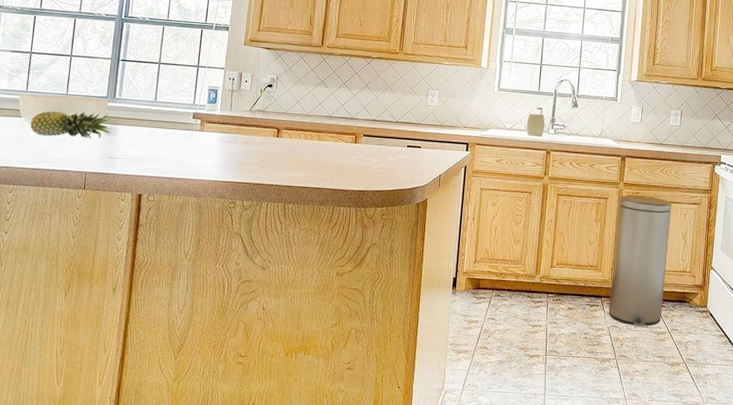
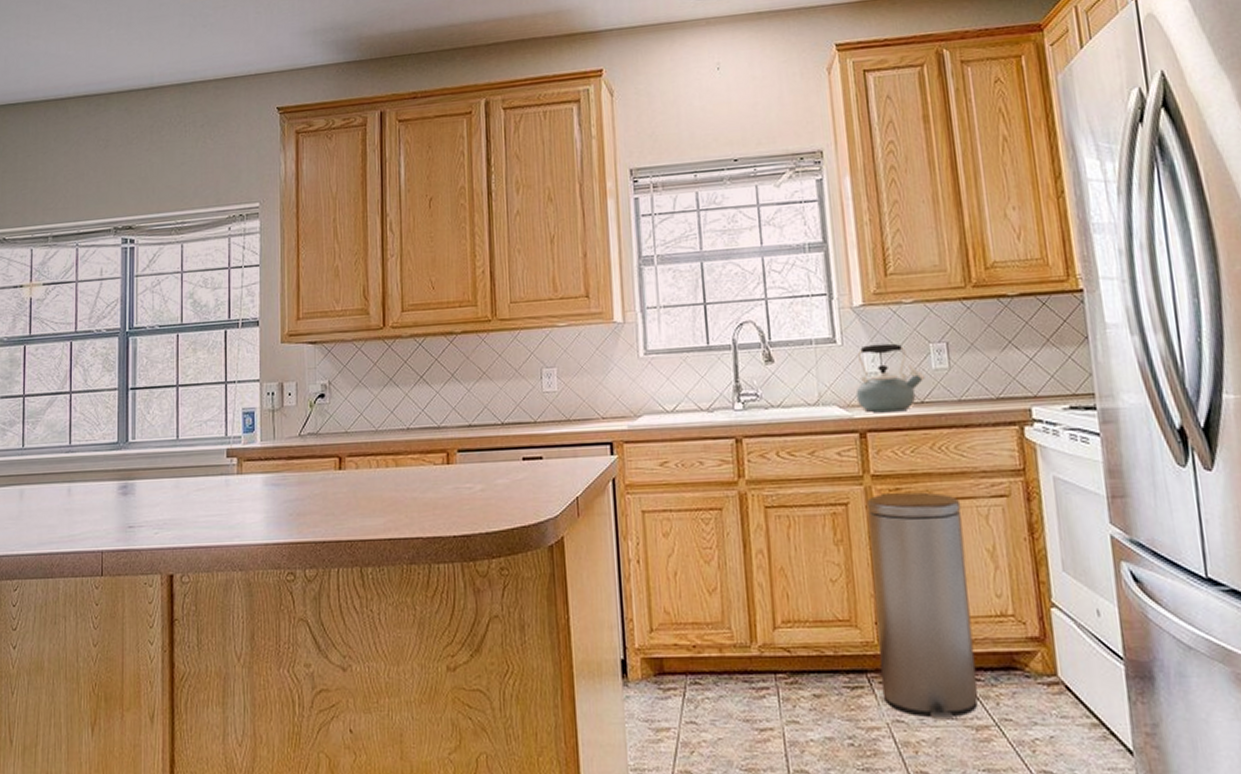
bowl: present [18,94,110,125] -> none [14,444,122,494]
fruit: present [30,111,112,140] -> none [31,465,128,507]
soap dispenser: present [526,107,545,137] -> none [696,370,727,418]
kettle: none [623,105,665,148] -> present [855,343,925,413]

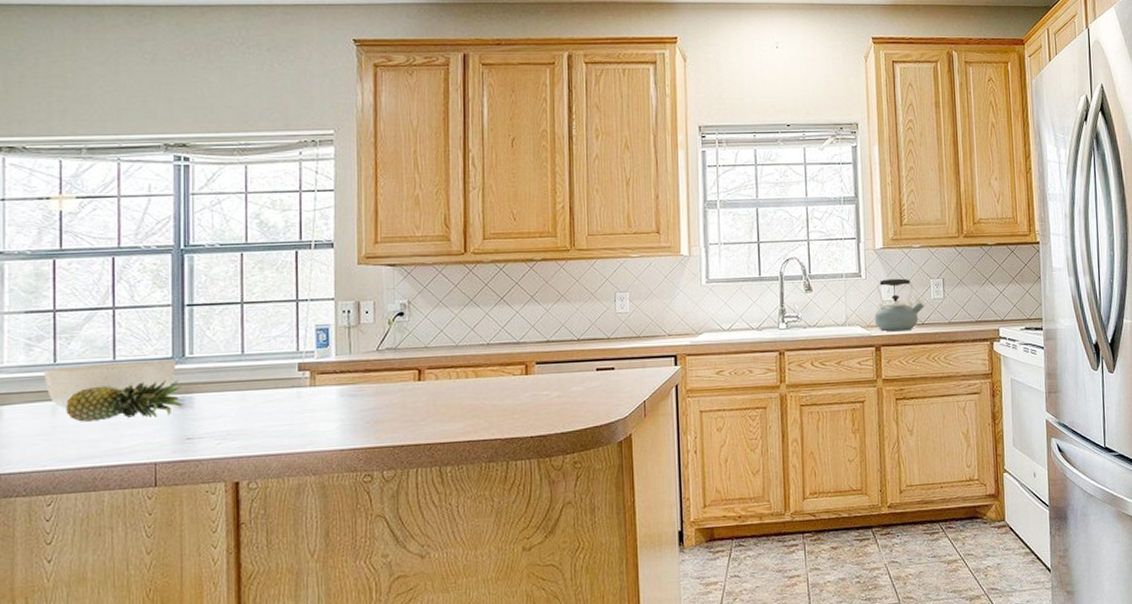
bowl: none [14,444,122,494] -> present [43,359,177,409]
fruit: none [31,465,128,507] -> present [66,379,186,422]
pedal bin: present [866,492,978,720] -> none [878,391,951,559]

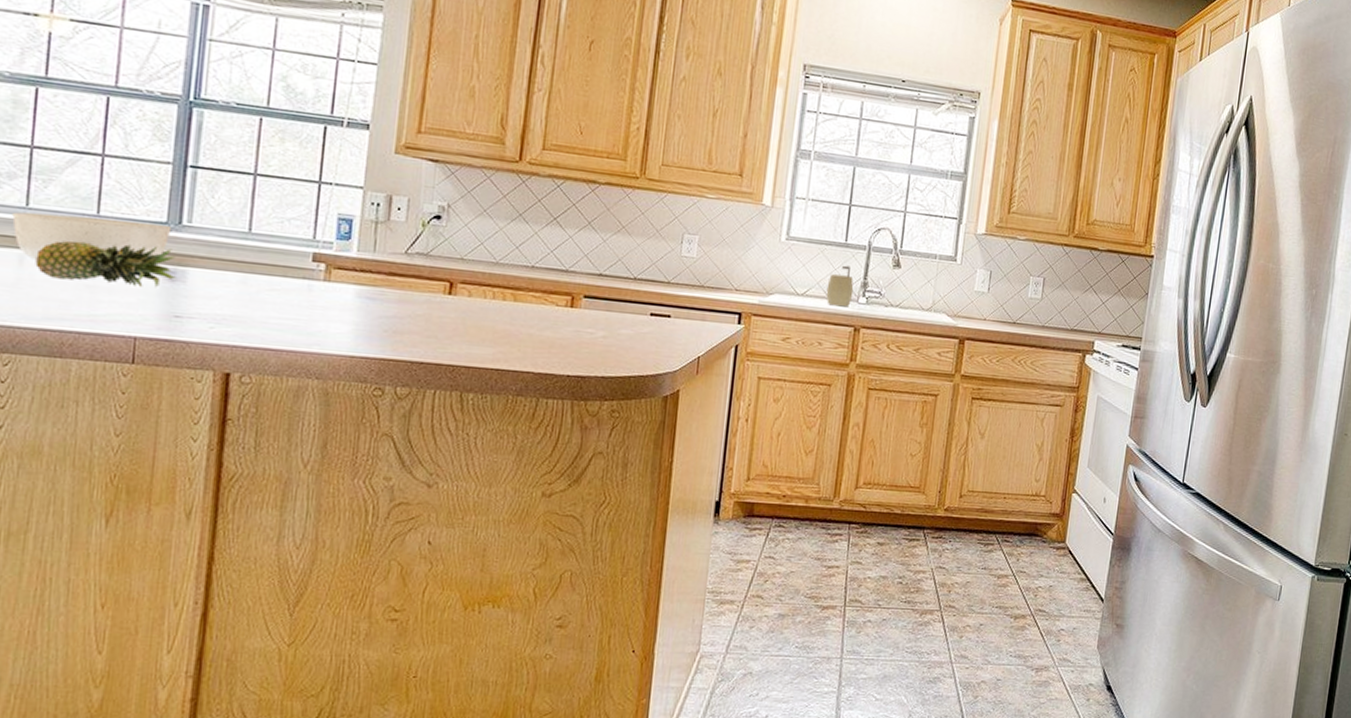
soap dispenser: none [749,297,774,336] -> present [826,265,854,307]
kettle: present [874,278,926,332] -> none [962,268,1021,328]

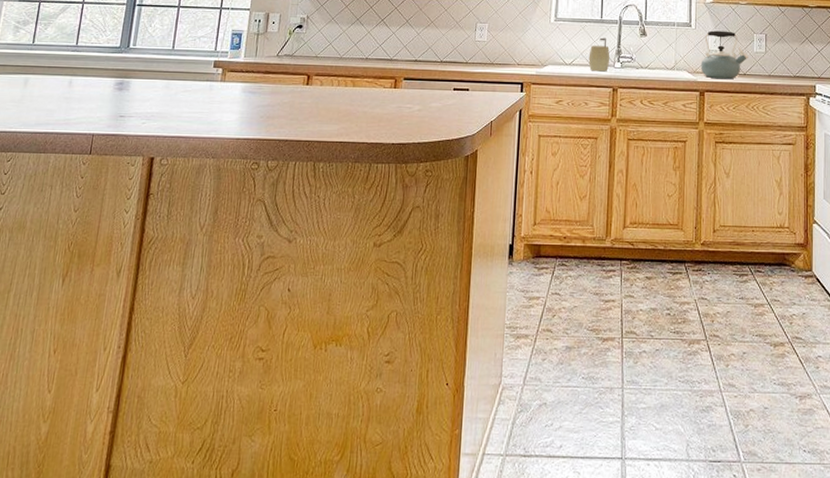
bowl: present [12,212,172,261] -> none [23,47,123,82]
fruit: present [35,240,178,288] -> none [34,64,124,96]
kettle: none [962,268,1021,328] -> present [700,30,748,80]

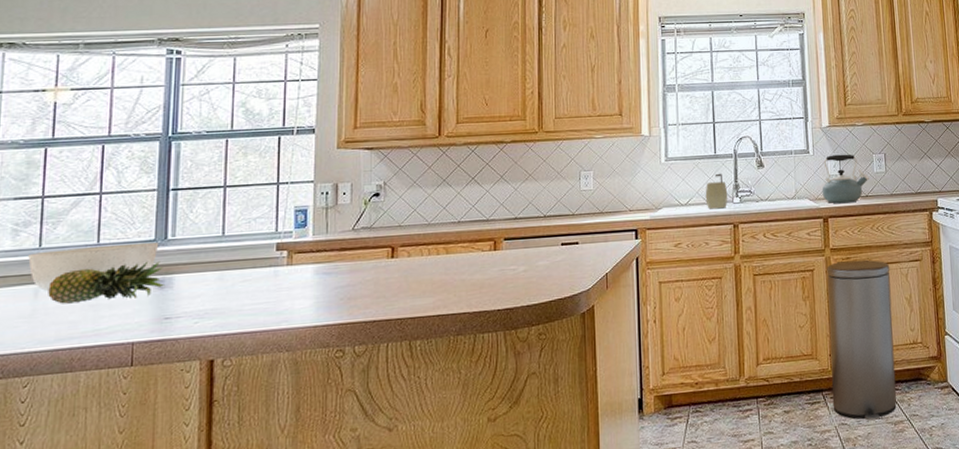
bowl: none [23,47,123,82] -> present [28,241,159,292]
fruit: none [34,64,124,96] -> present [48,261,166,304]
pedal bin: none [694,136,762,299] -> present [826,259,897,421]

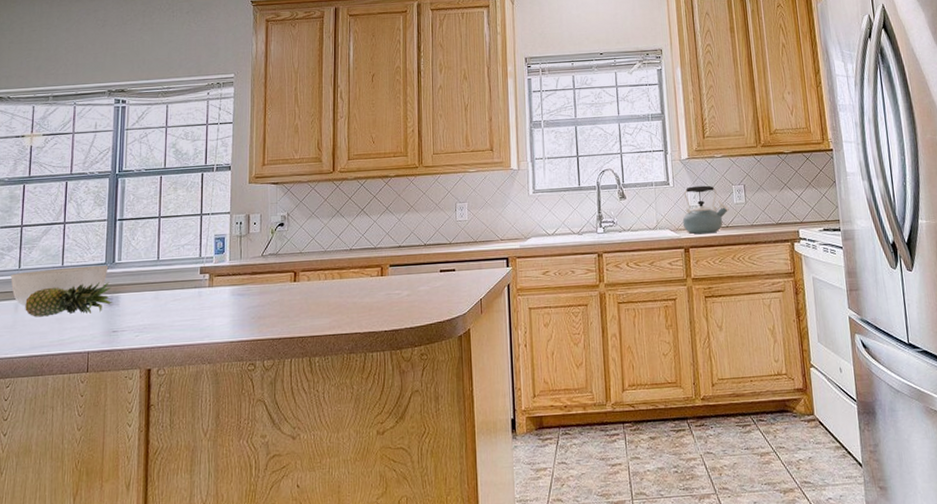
soap dispenser: present [705,173,728,210] -> none [570,204,592,239]
pedal bin: present [826,259,897,421] -> none [689,289,762,451]

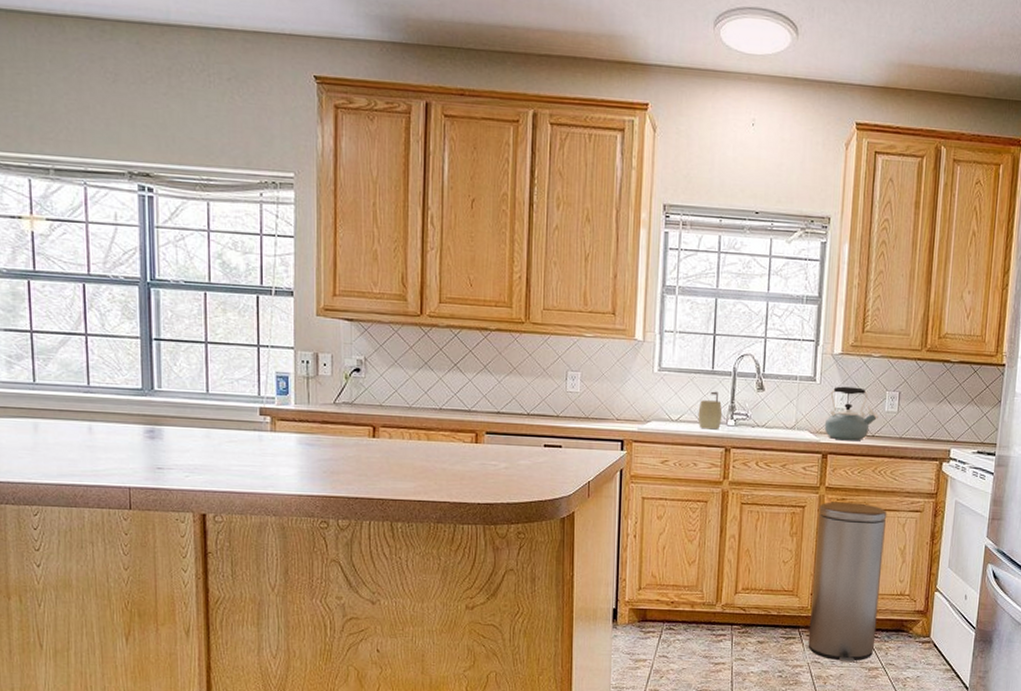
bowl: present [11,265,109,307] -> none [24,387,147,428]
fruit: present [25,281,114,317] -> none [46,409,156,445]
soap dispenser: none [570,204,592,239] -> present [698,391,723,430]
pedal bin: none [689,289,762,451] -> present [808,502,887,663]

